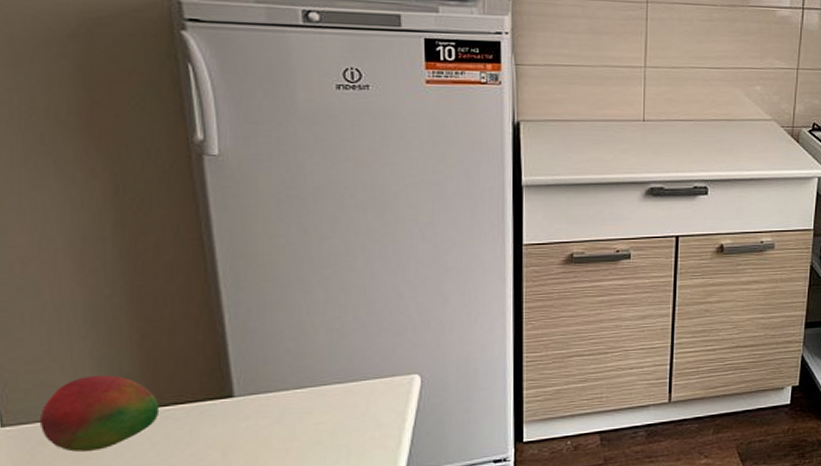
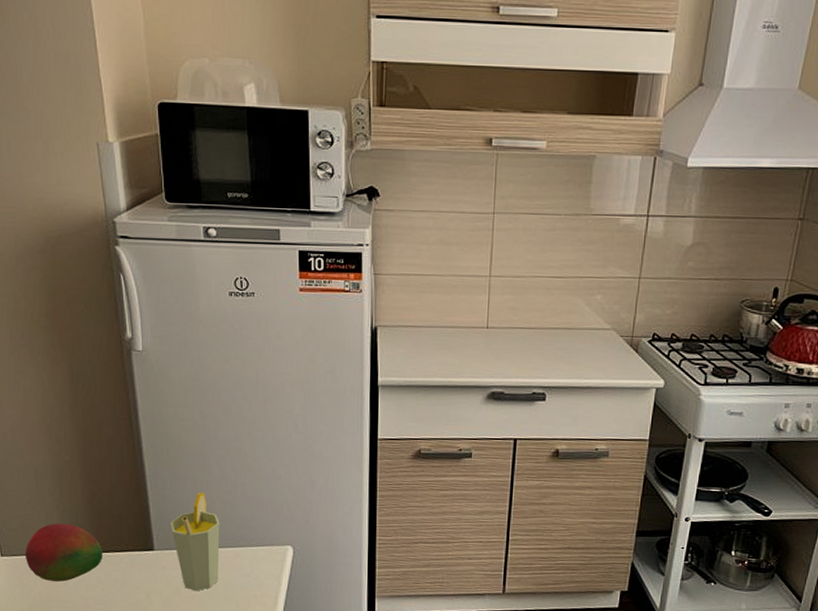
cup: none [257,320,325,442] -> present [170,492,220,591]

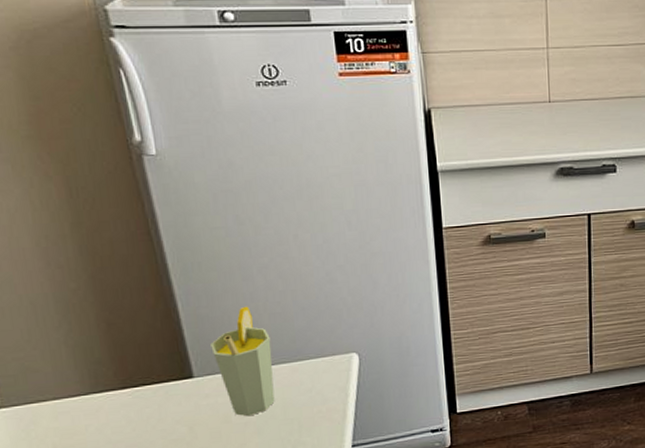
fruit: present [24,523,103,582] -> none [28,360,131,429]

